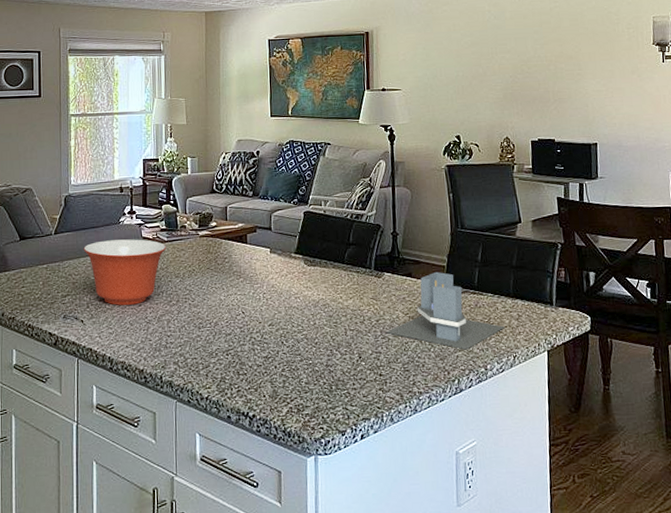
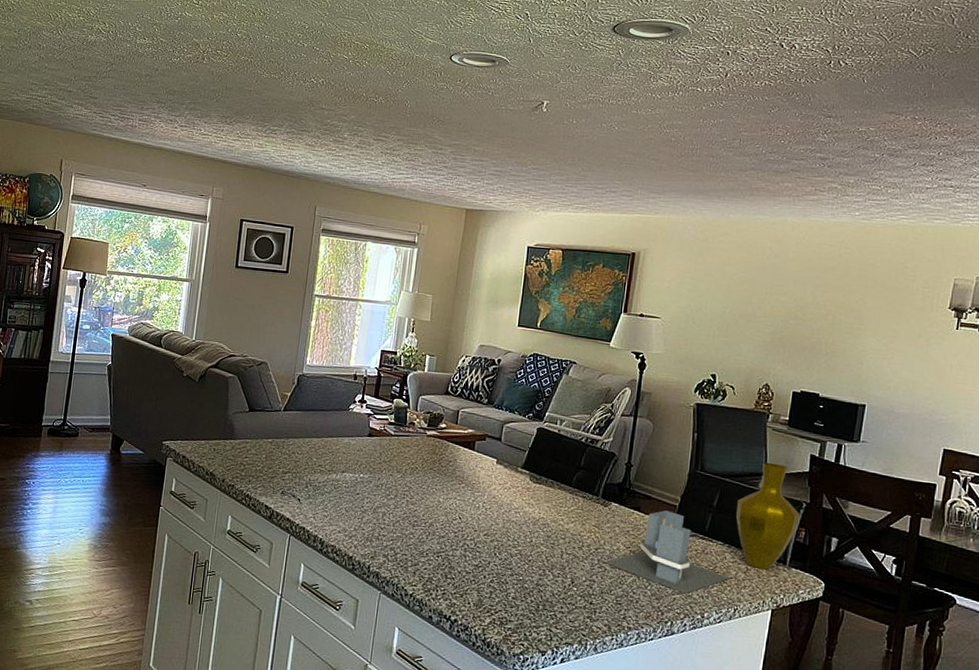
mixing bowl: present [83,239,167,305] -> none [310,424,393,493]
vase: none [499,210,558,313] -> present [735,462,800,570]

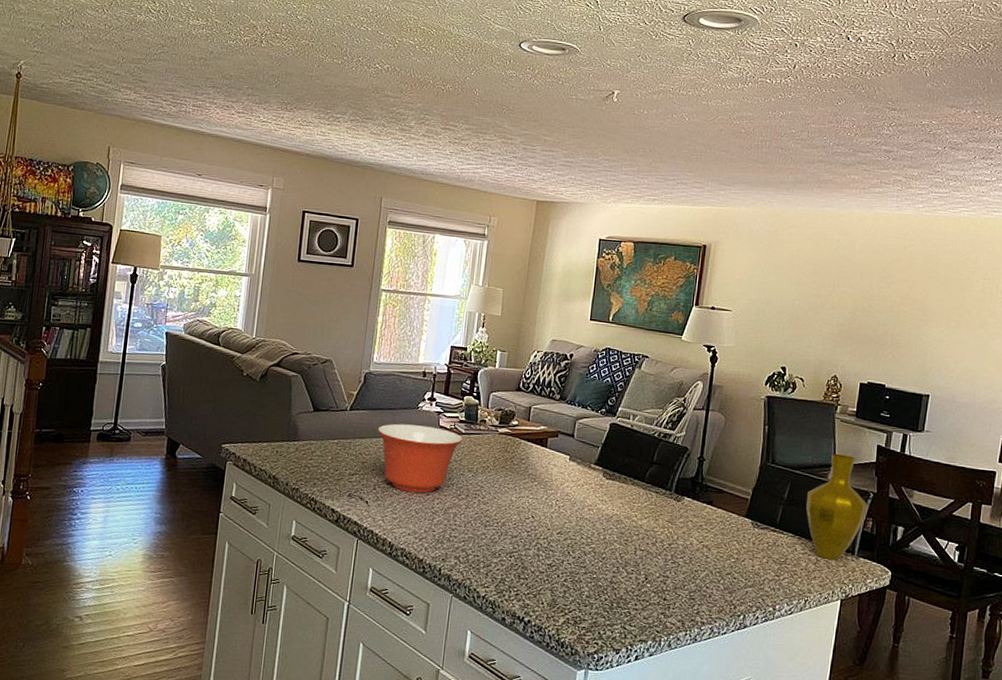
mixing bowl: none [310,424,393,493] -> present [377,423,464,493]
utensil holder: present [604,510,730,594] -> none [677,503,800,587]

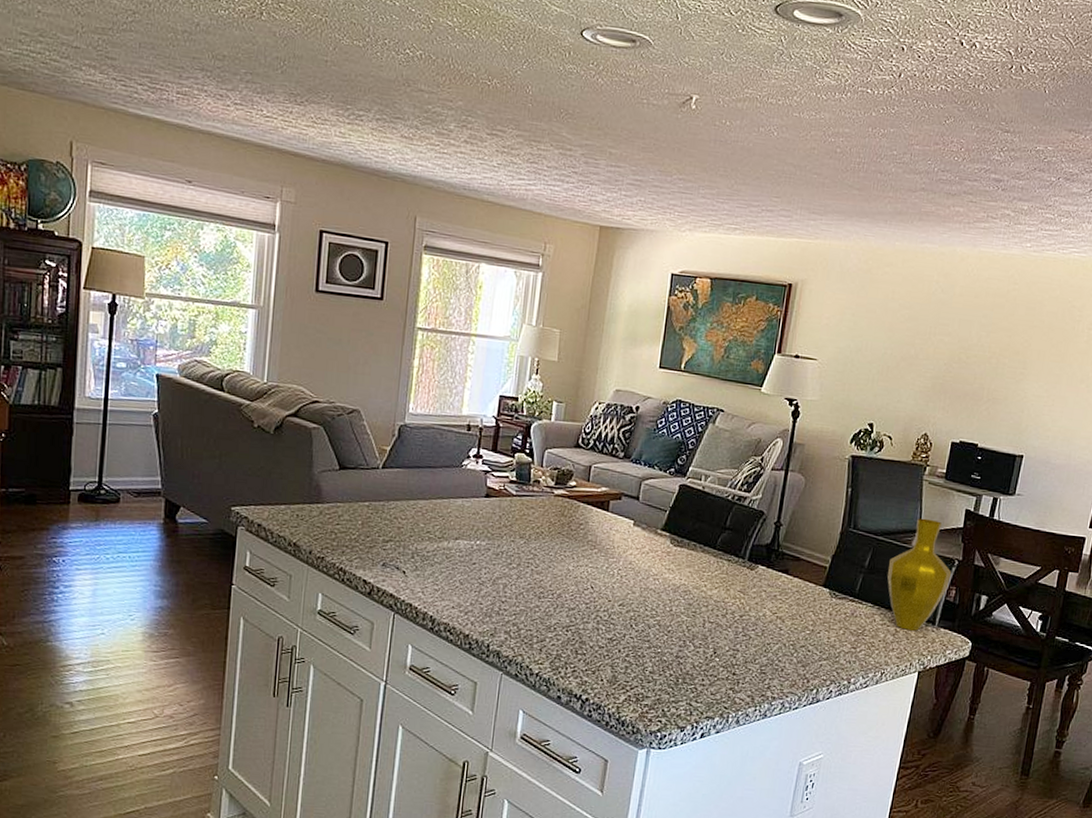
mixing bowl: present [377,423,464,493] -> none [415,484,514,562]

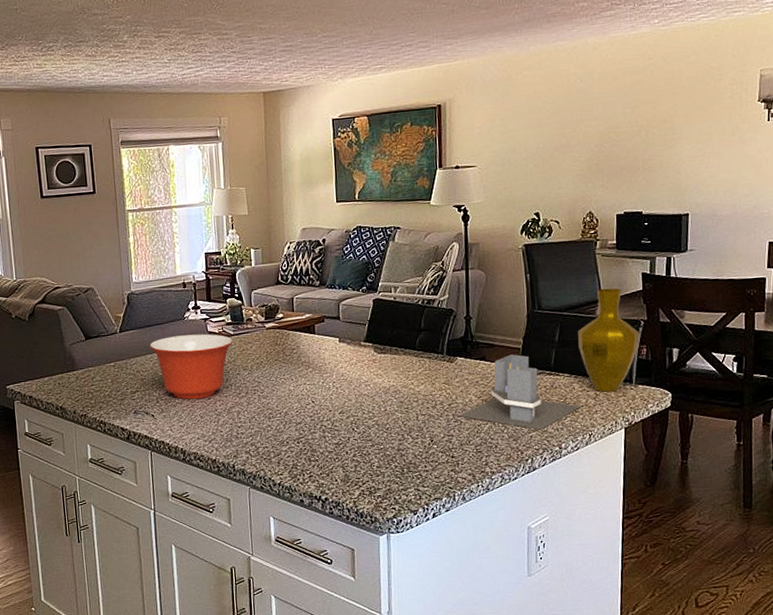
mixing bowl: none [415,484,514,562] -> present [149,334,234,399]
utensil holder: none [748,572,878,660] -> present [459,354,581,430]

